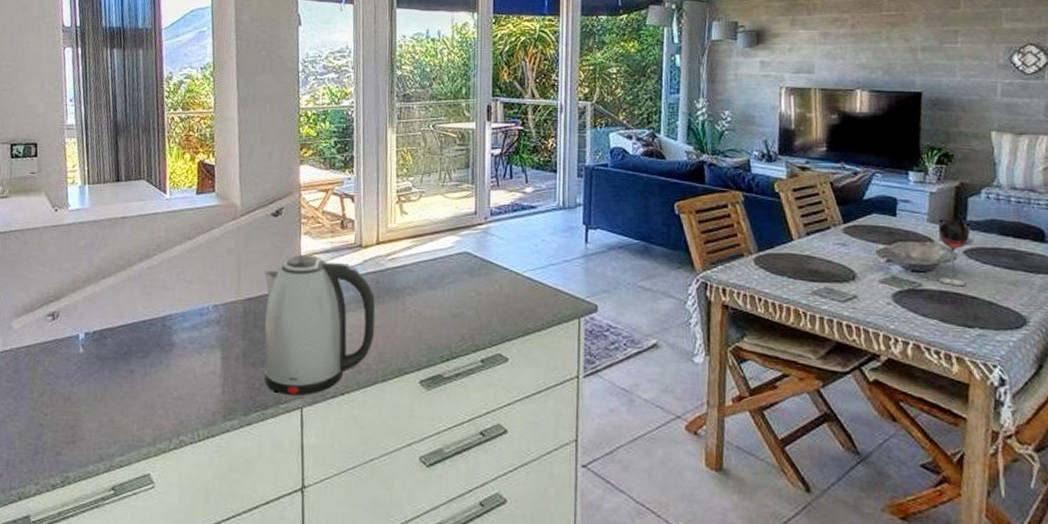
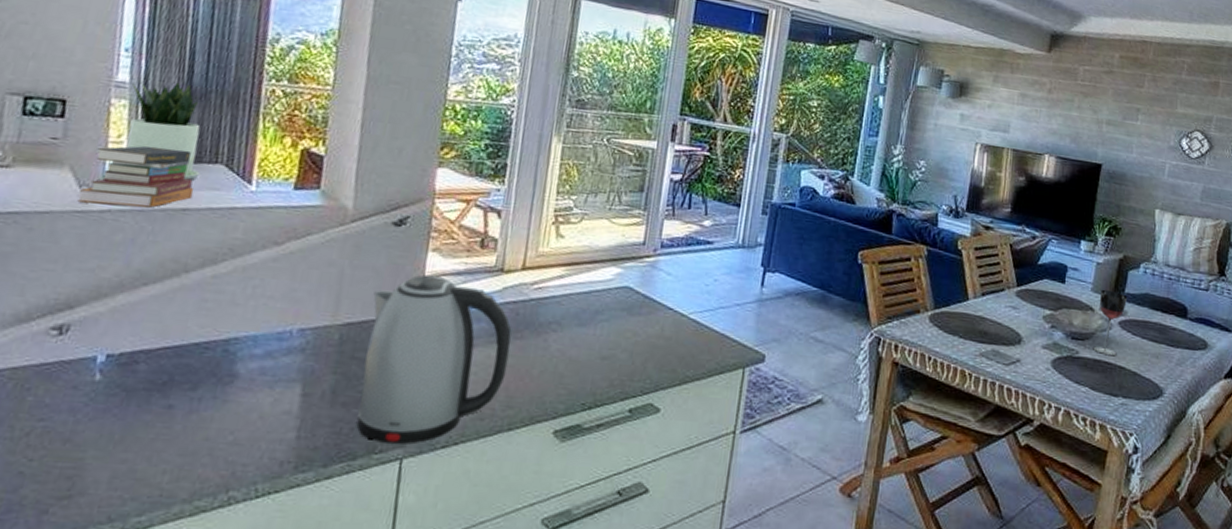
books: none [53,171,128,219] -> present [77,146,194,208]
planter: none [77,120,130,195] -> present [125,81,201,180]

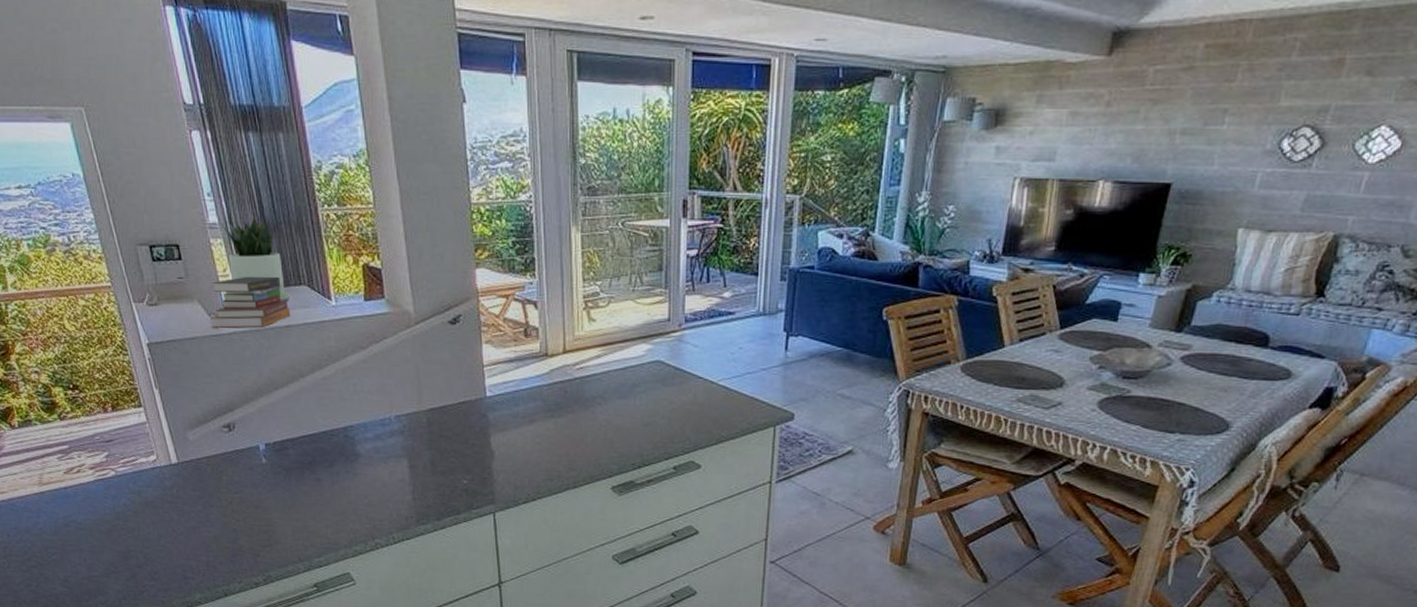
kettle: present [356,274,512,446] -> none [446,364,565,503]
wineglass: present [1093,289,1128,357] -> none [1147,324,1195,393]

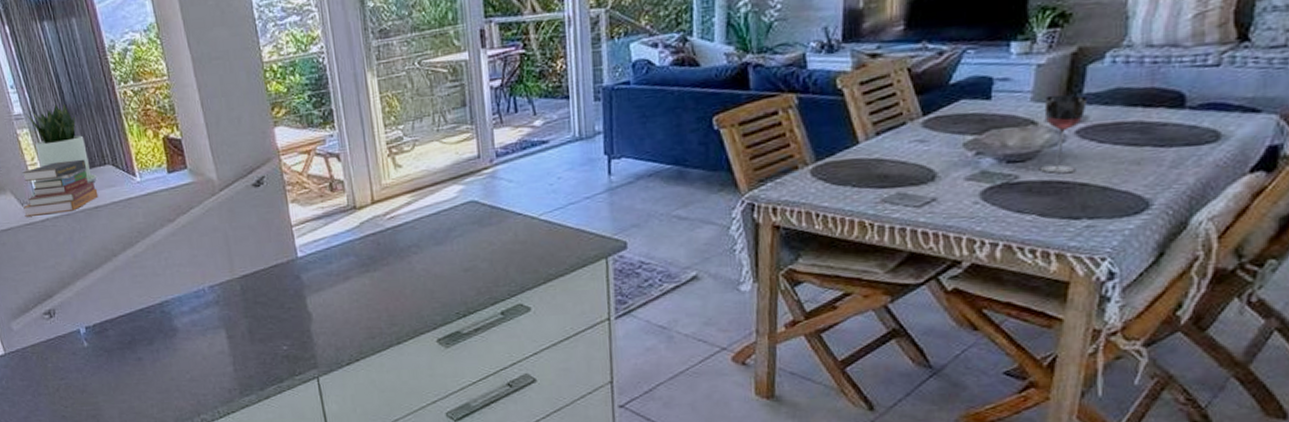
wineglass: none [1147,324,1195,393] -> present [1039,94,1088,174]

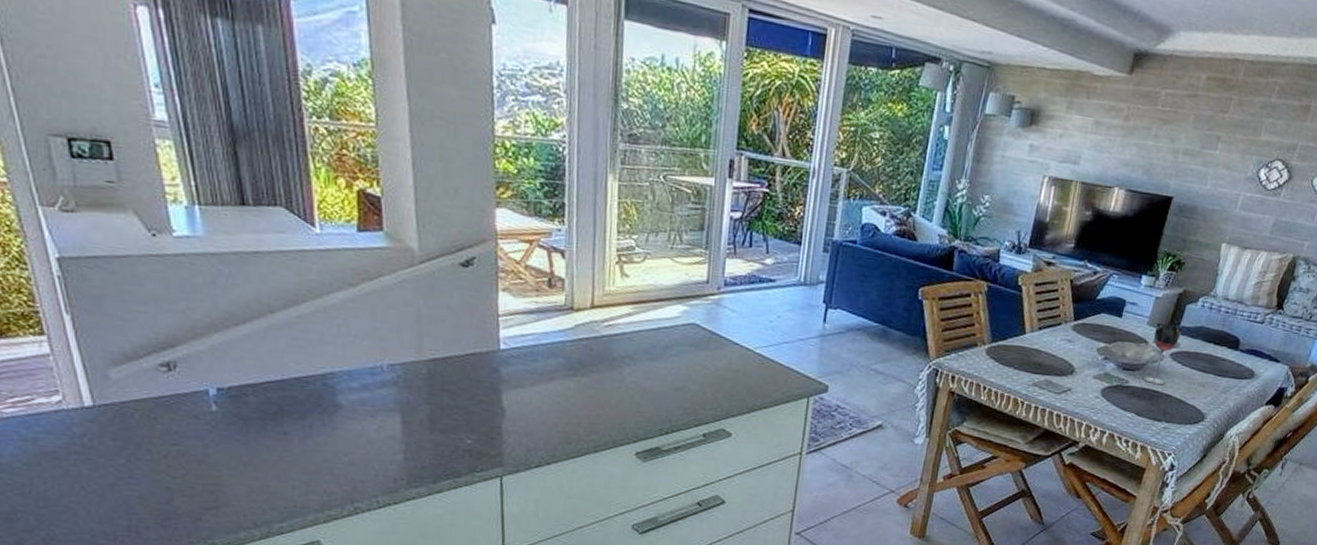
books: present [23,159,99,217] -> none [150,188,260,251]
planter: present [25,104,97,183] -> none [170,119,262,223]

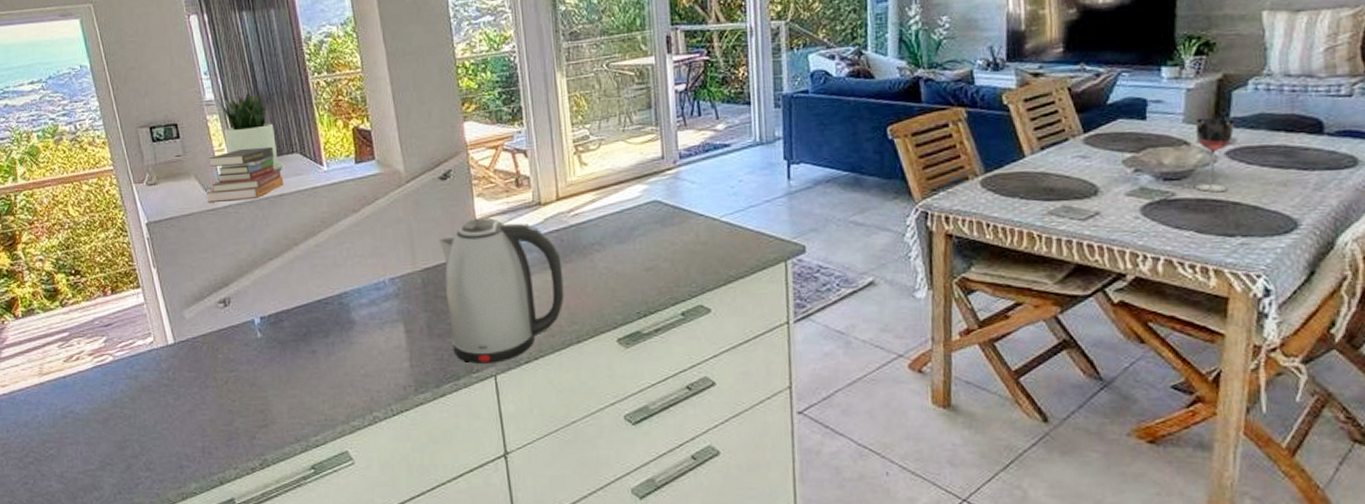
books: none [150,188,260,251] -> present [207,146,284,202]
planter: none [170,119,262,223] -> present [216,92,284,171]
kettle: none [453,313,588,465] -> present [439,217,565,365]

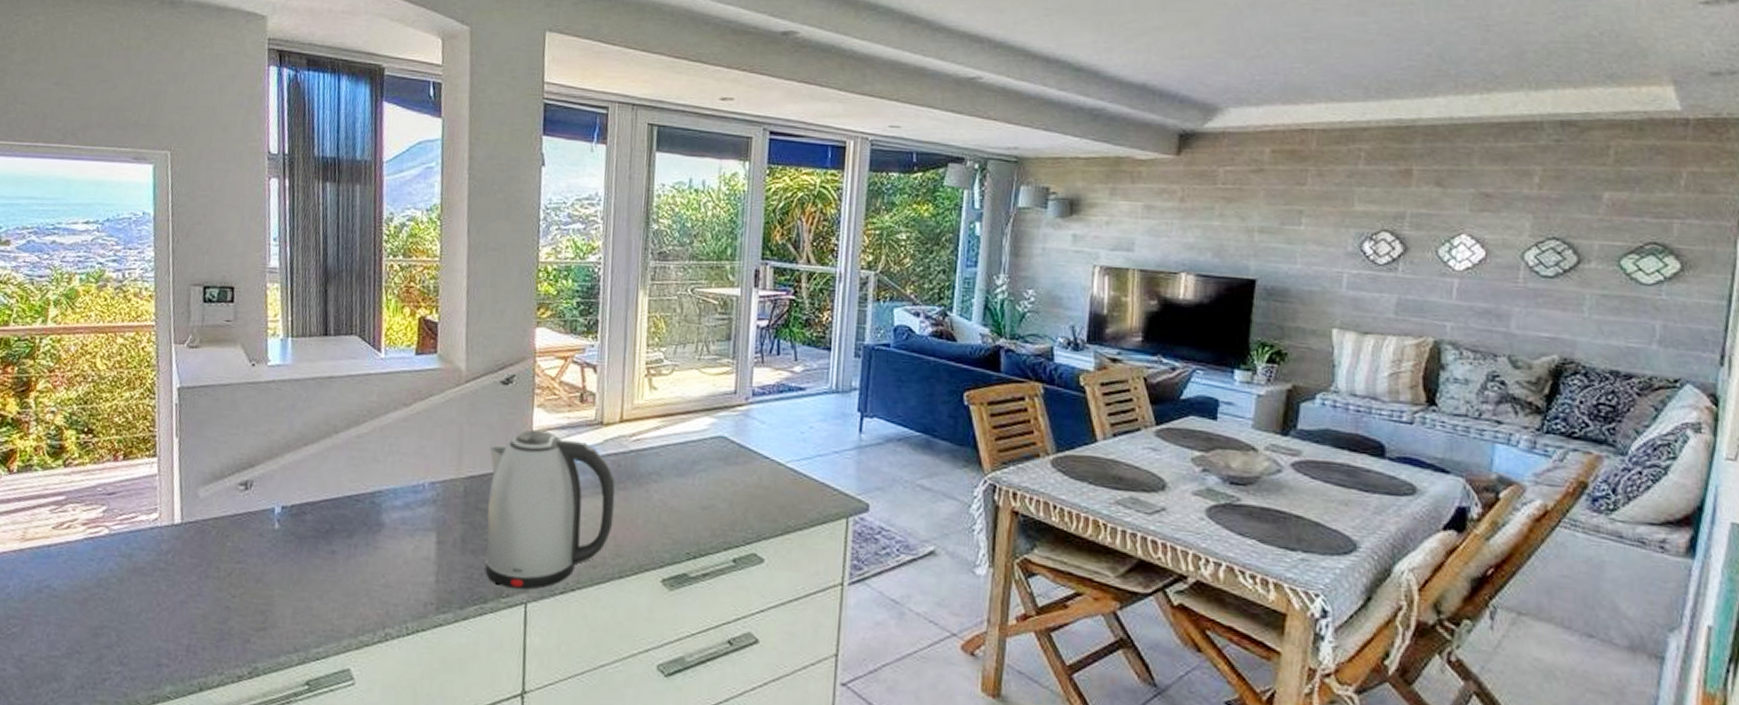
books: present [207,146,284,202] -> none [249,322,336,377]
planter: present [216,92,284,171] -> none [280,264,340,351]
wineglass: present [1194,117,1235,193] -> none [1259,425,1302,504]

